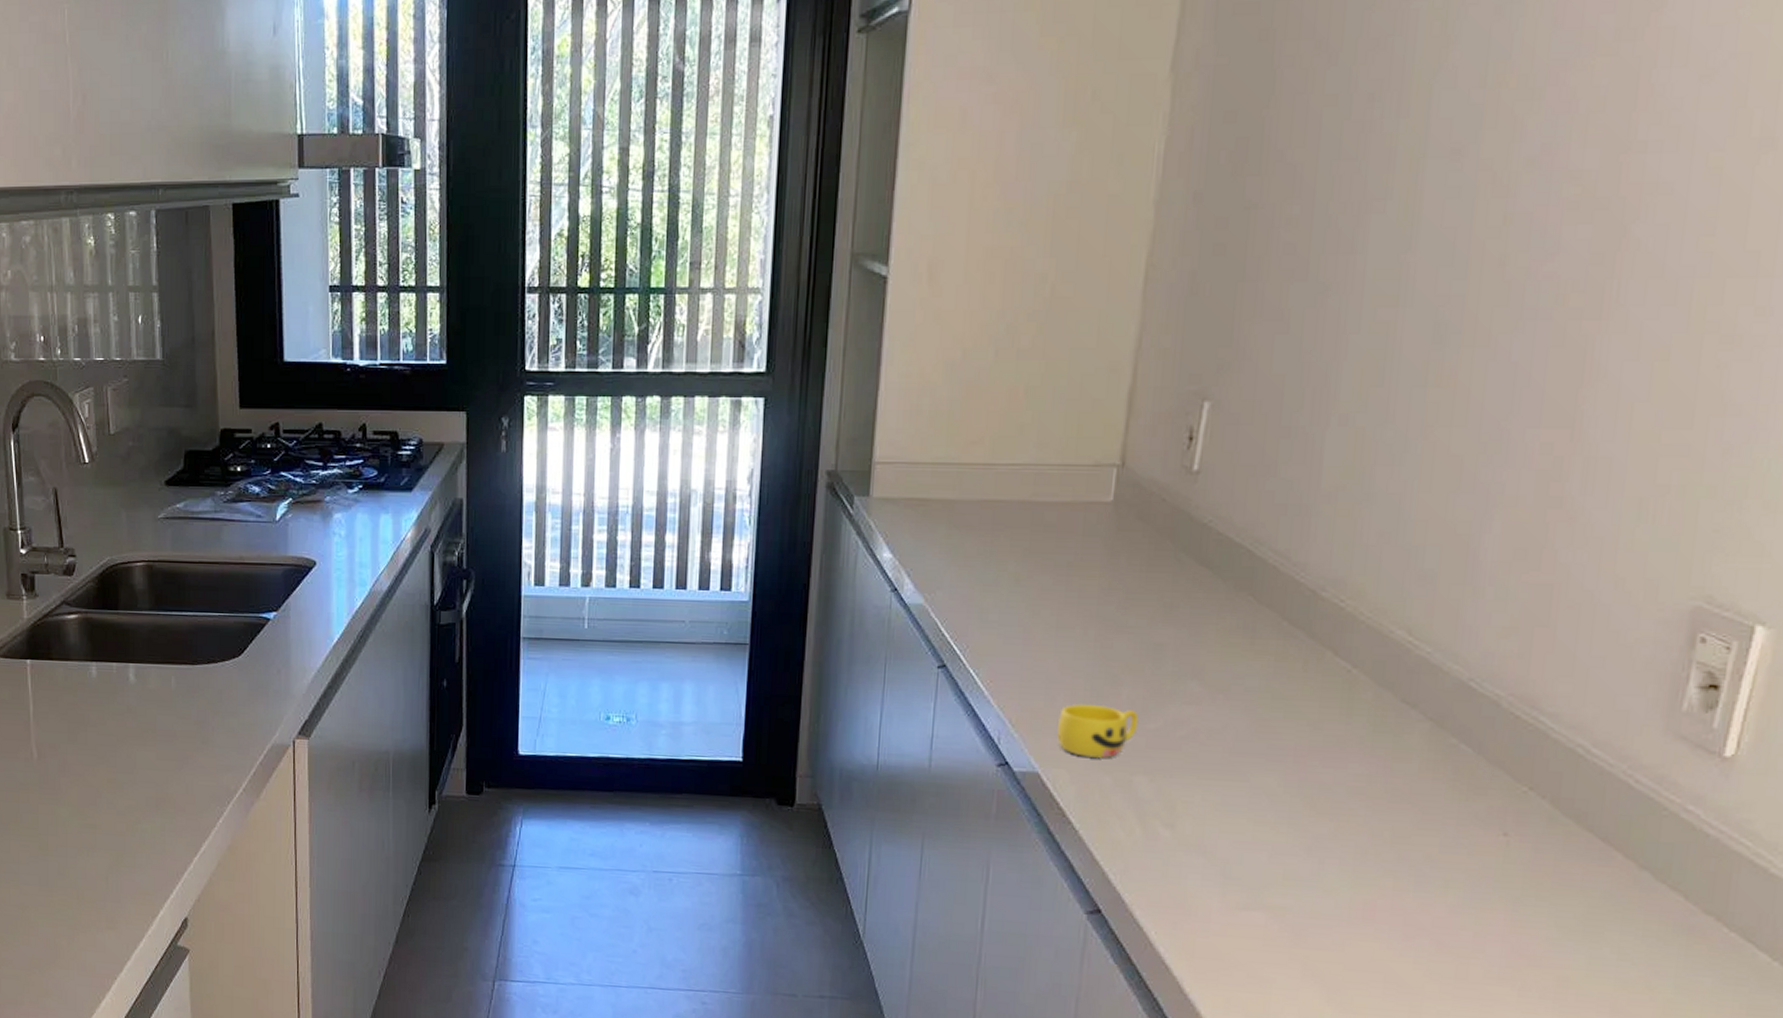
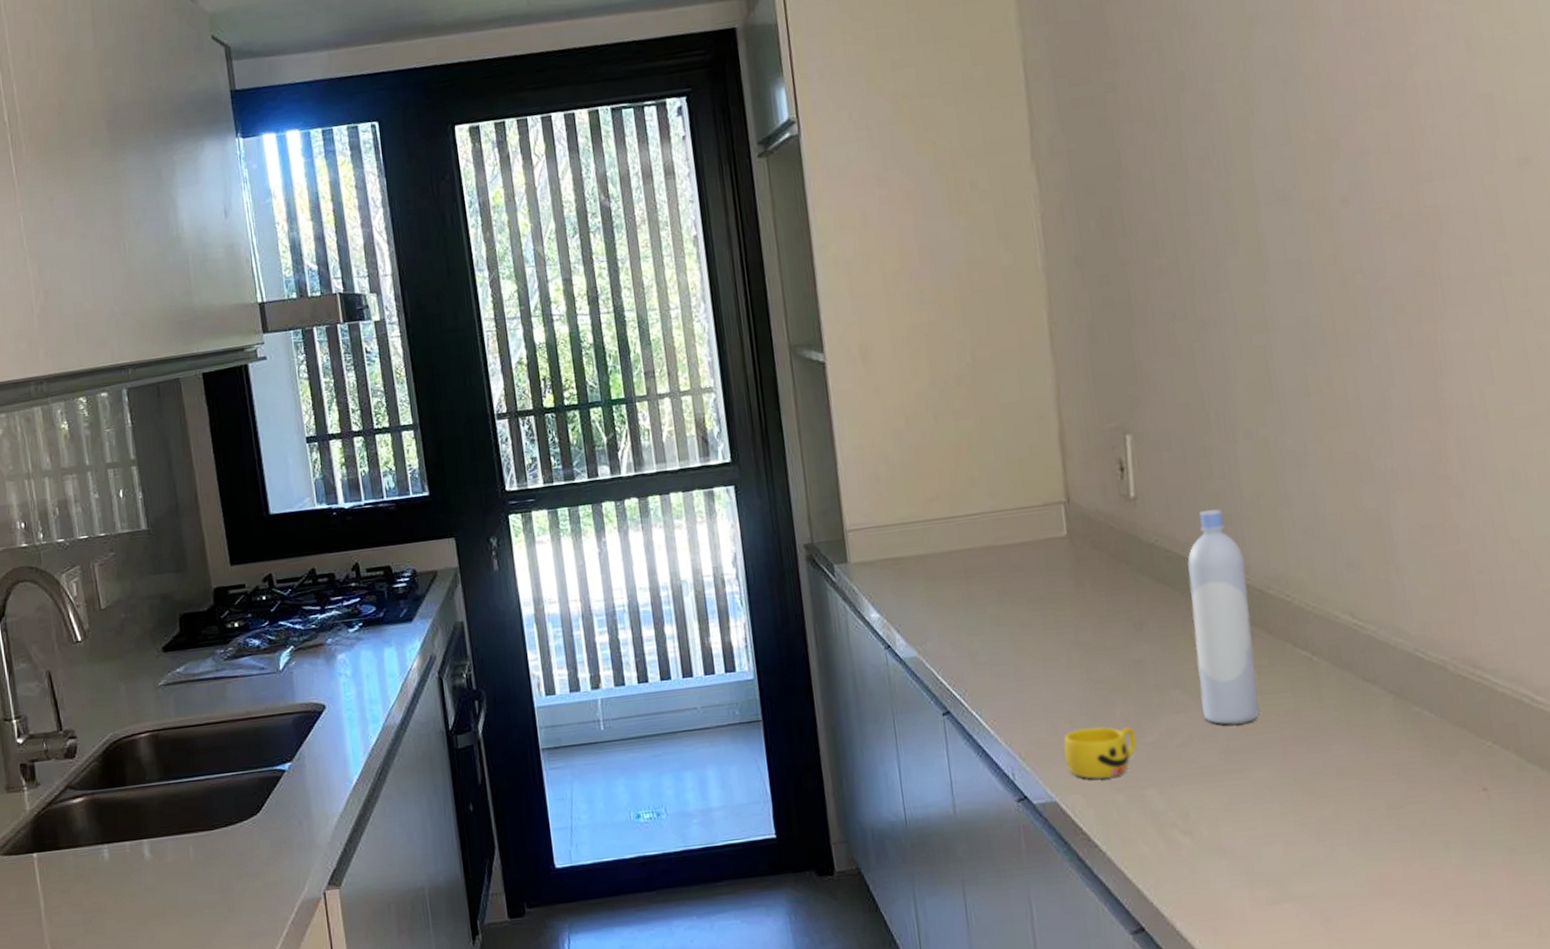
bottle: none [1215,497,1304,726] -> present [1187,509,1259,725]

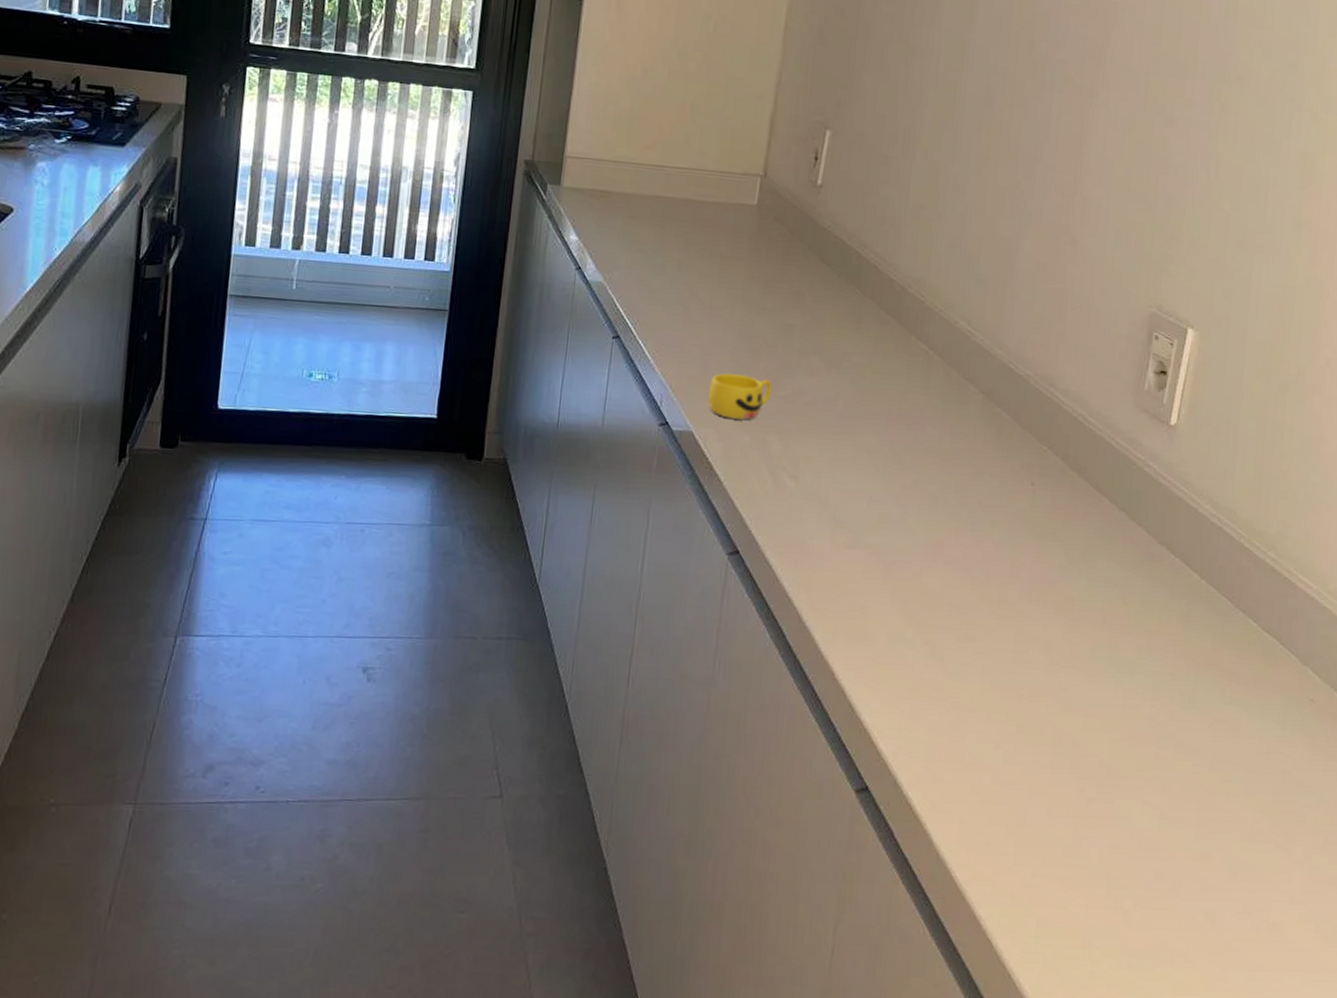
bottle: present [1187,509,1259,725] -> none [830,210,896,395]

